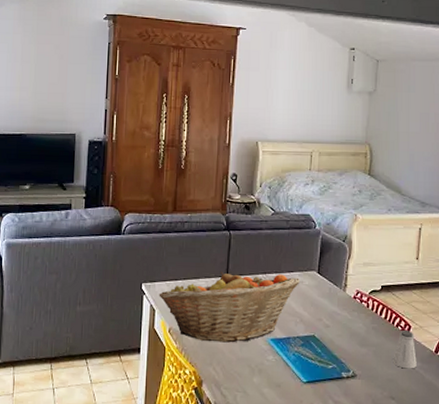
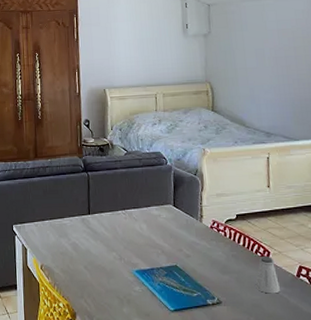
fruit basket: present [159,271,301,343] -> none [29,209,158,276]

